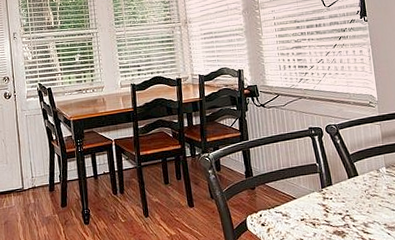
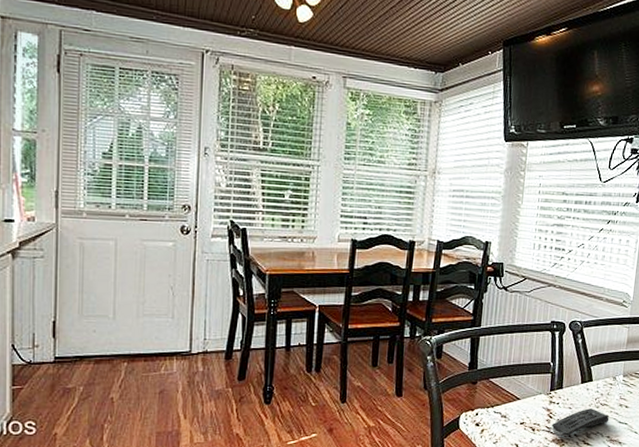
remote control: none [329,200,383,229] -> present [551,408,610,437]

